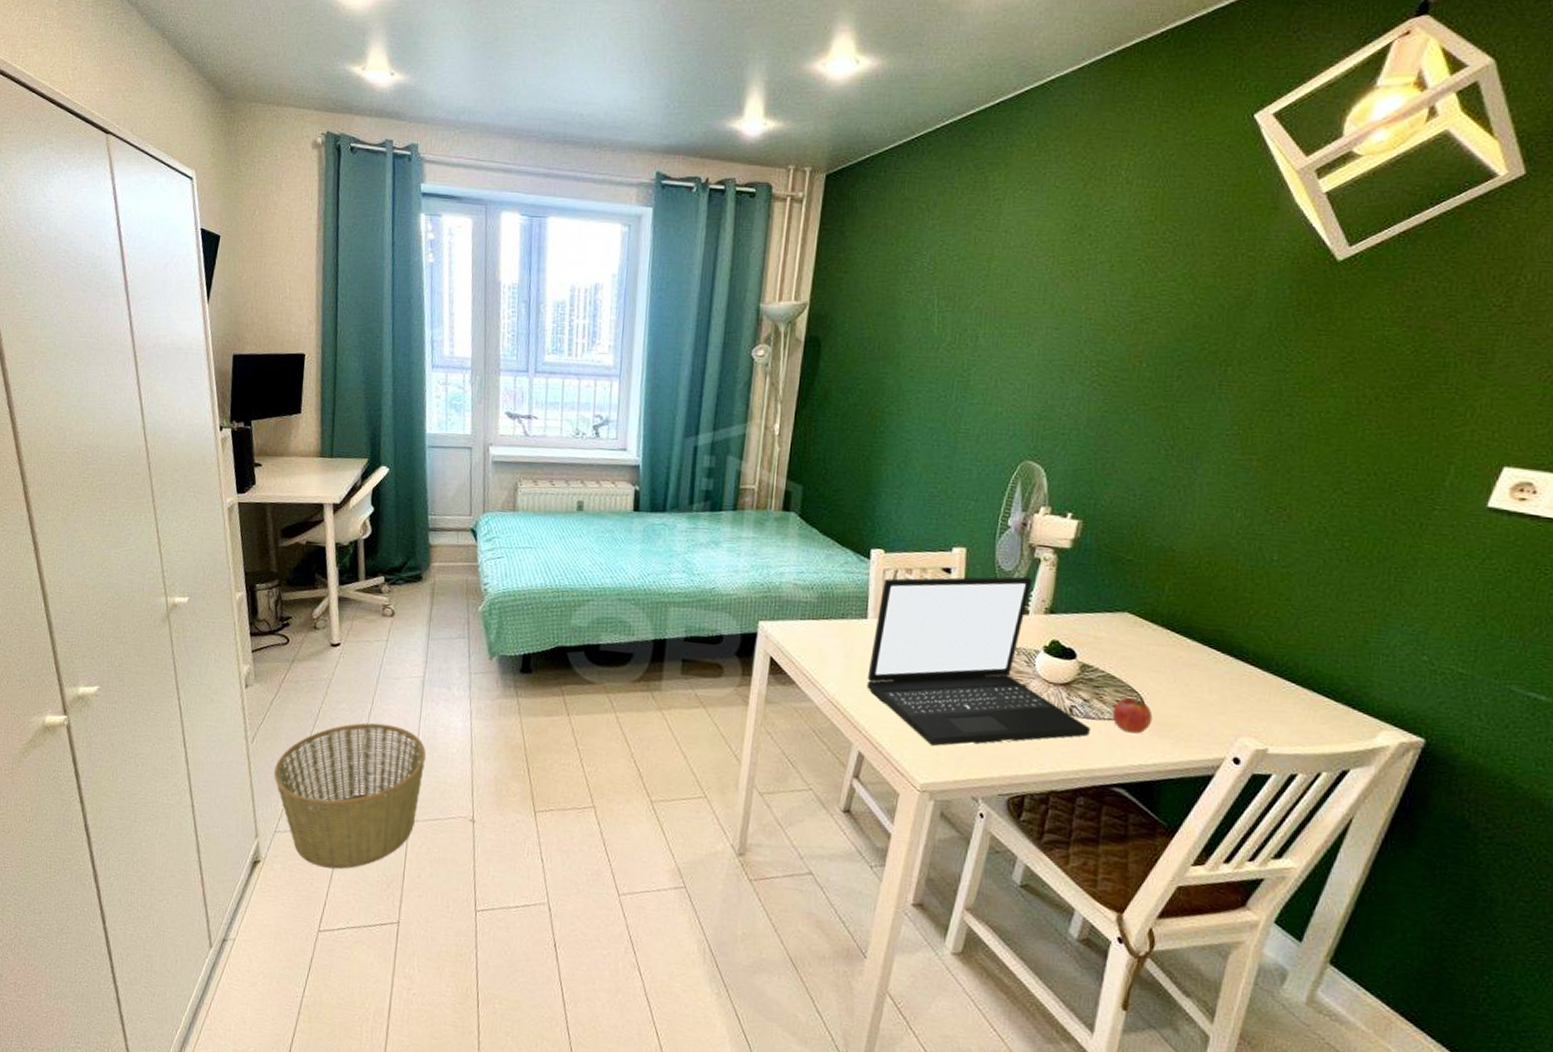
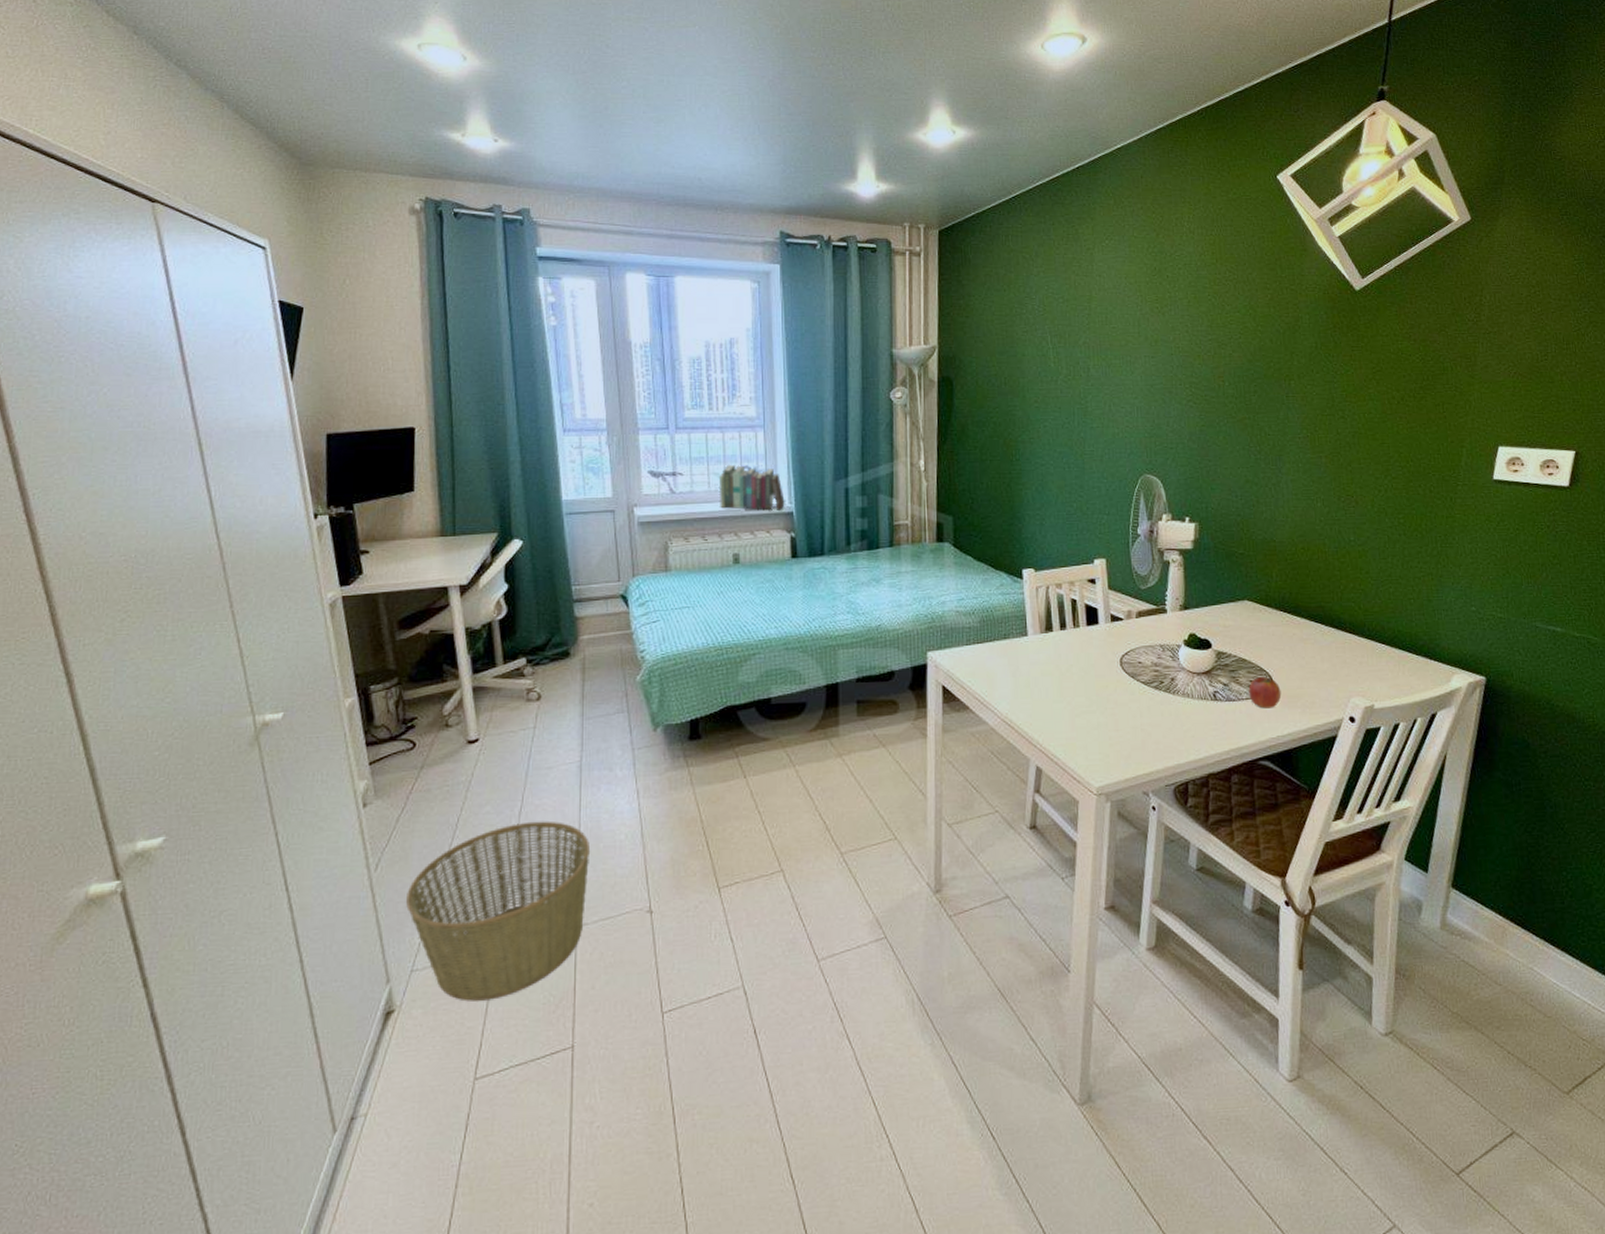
books: none [569,411,633,462] -> present [720,464,785,510]
laptop: present [866,576,1090,747] -> none [1034,578,1233,750]

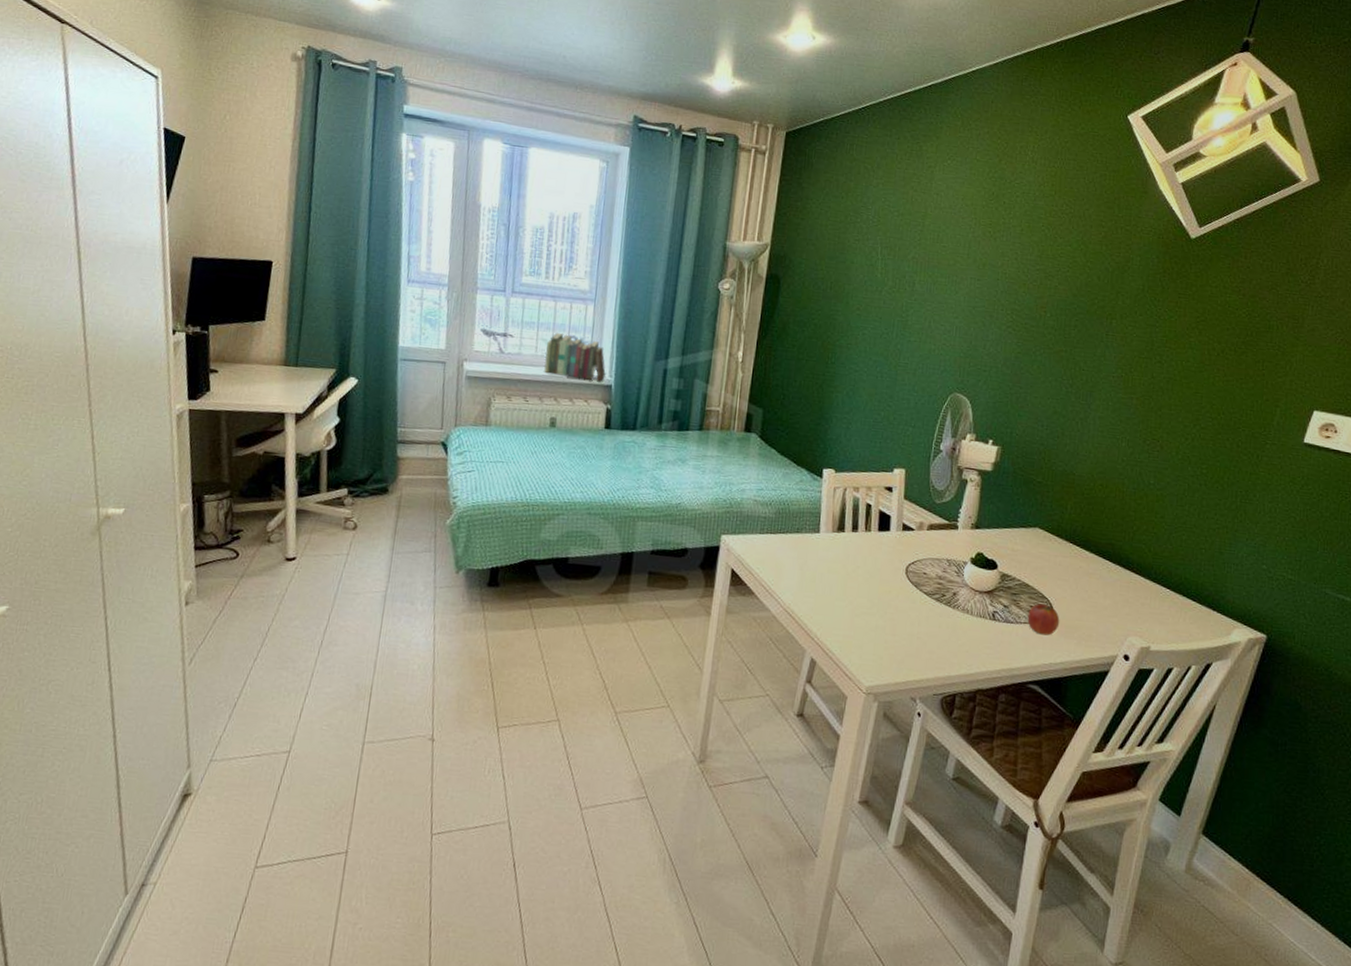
basket: present [406,821,591,1001] -> none [213,640,385,798]

